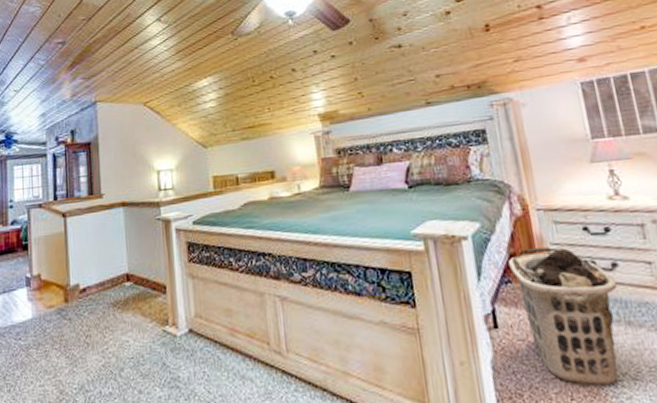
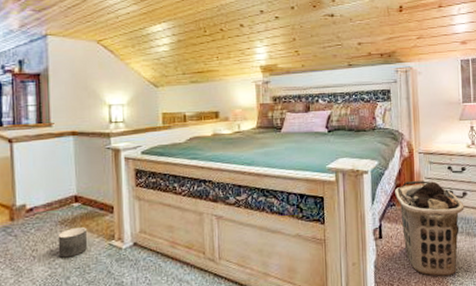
planter: none [110,310,140,346] -> present [57,227,87,258]

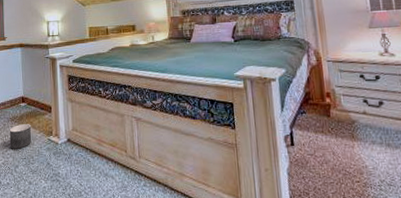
clothes hamper: present [395,180,464,277] -> none [304,89,382,189]

